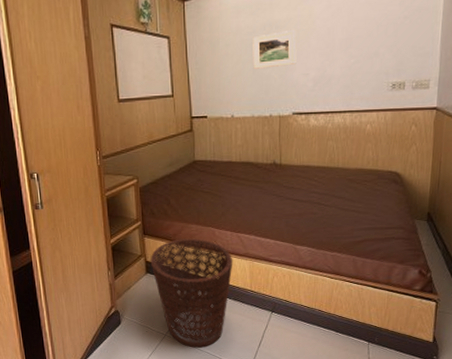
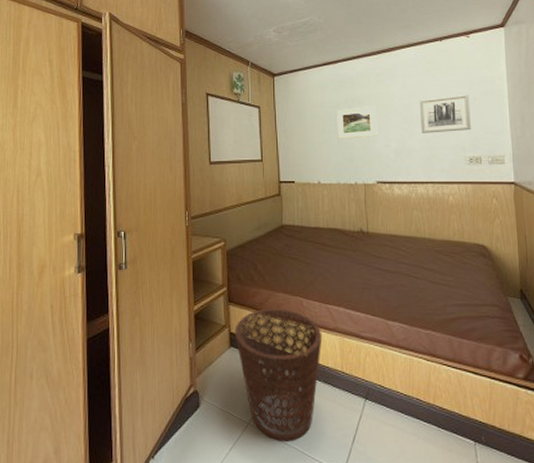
wall art: none [343,12,400,59] -> present [420,94,471,133]

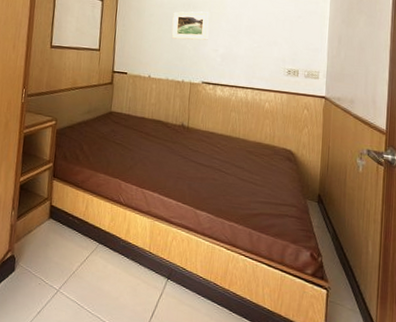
basket: present [234,308,323,442] -> none [55,186,136,311]
wall art: present [420,94,471,133] -> none [248,11,295,45]

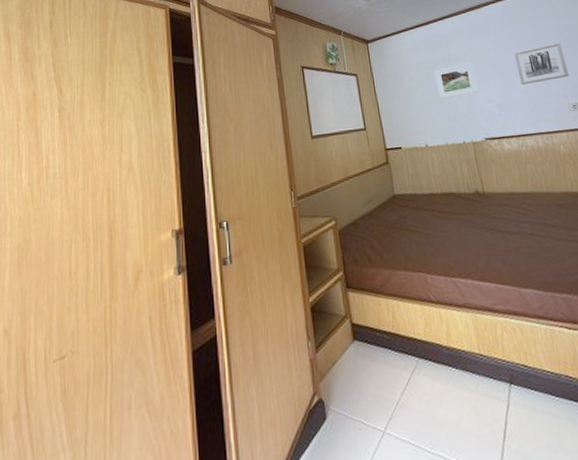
wall art: none [248,11,295,45] -> present [514,42,569,85]

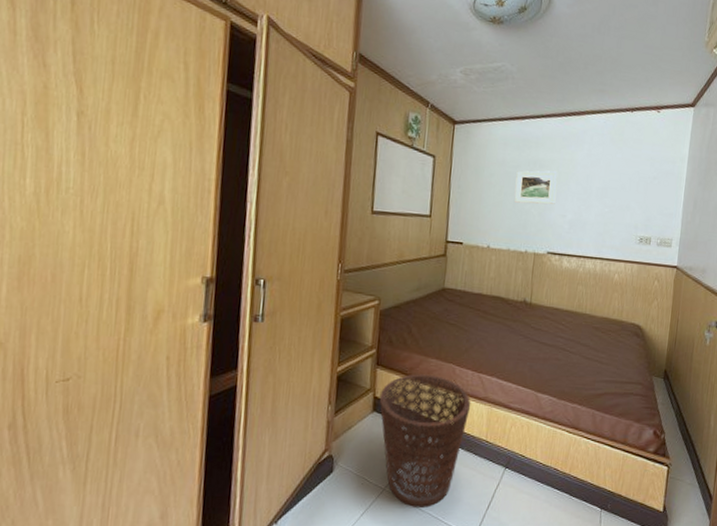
basket: none [356,288,456,450] -> present [379,374,471,507]
wall art: present [514,42,569,85] -> none [598,171,650,210]

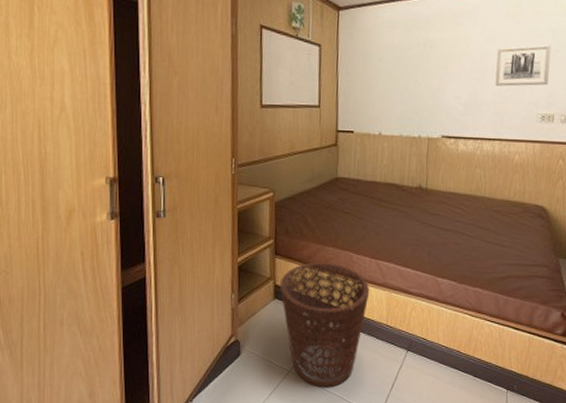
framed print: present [514,170,557,205] -> none [404,50,450,88]
wall art: none [598,171,650,210] -> present [495,44,552,87]

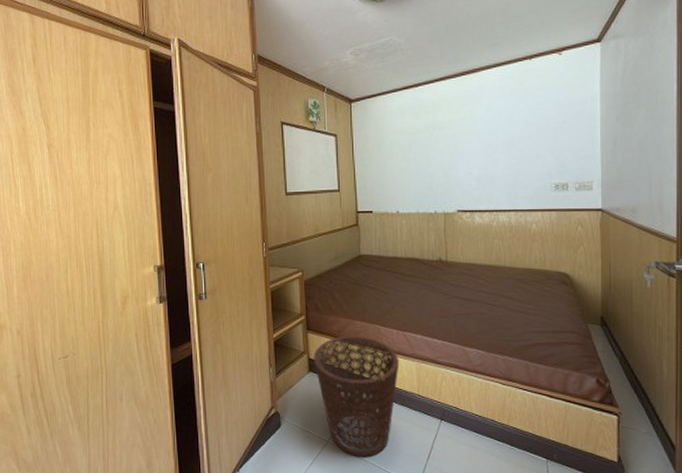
wall art: present [495,44,552,87] -> none [505,117,559,160]

